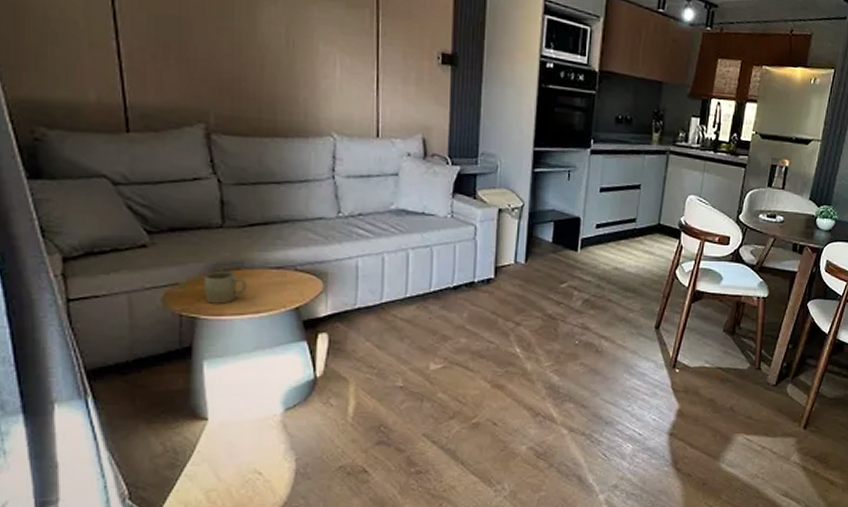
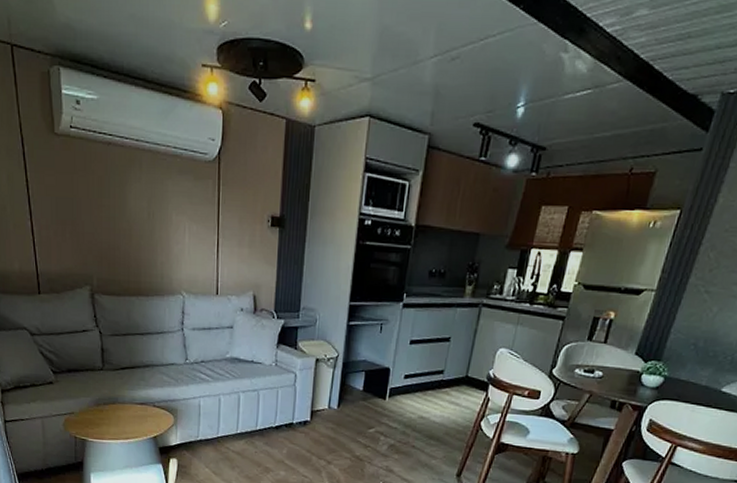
mug: present [203,270,246,304] -> none [90,404,119,430]

